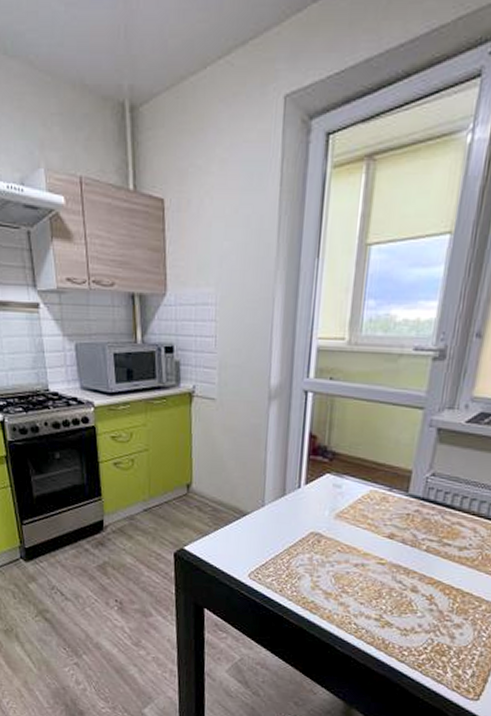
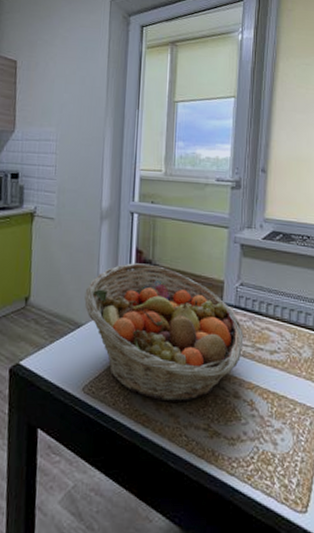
fruit basket: none [250,449,430,593] -> present [84,263,244,402]

